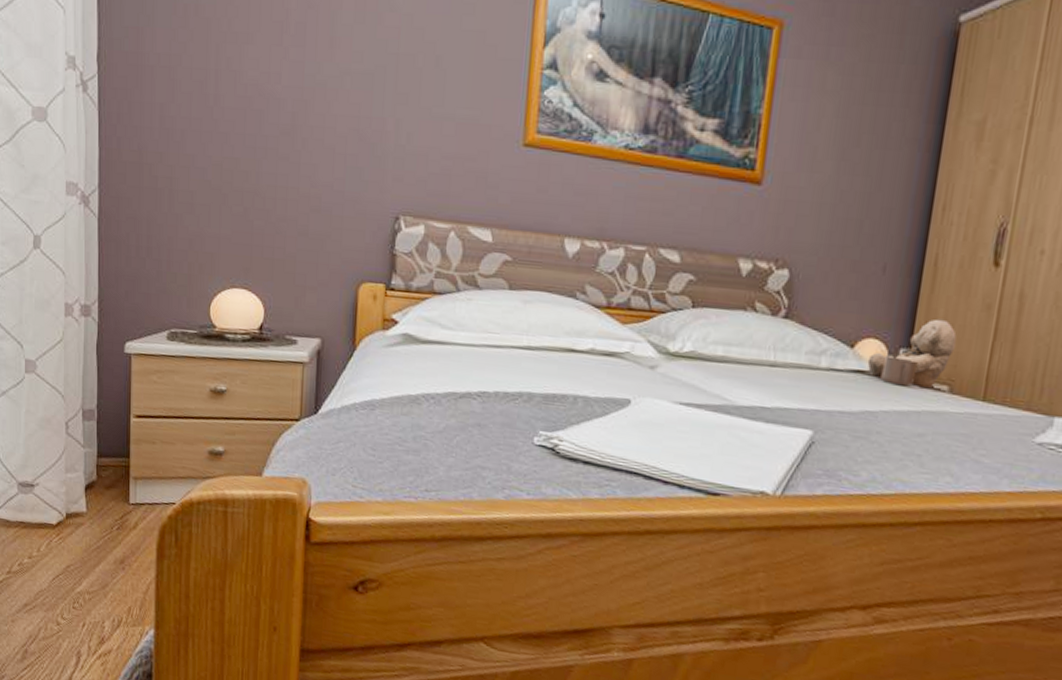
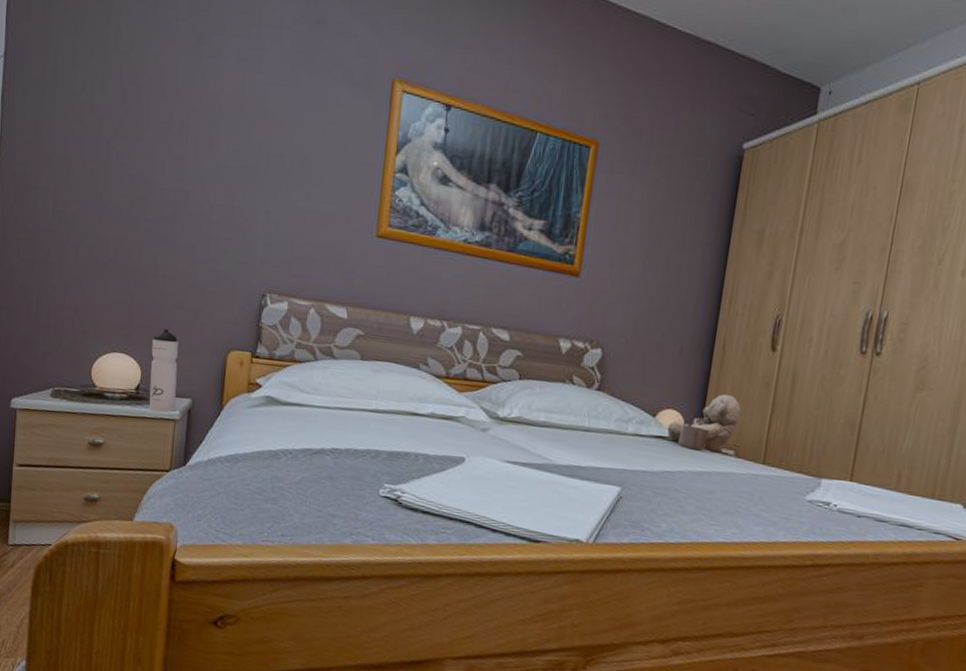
water bottle: none [274,259,304,355] -> present [149,328,179,413]

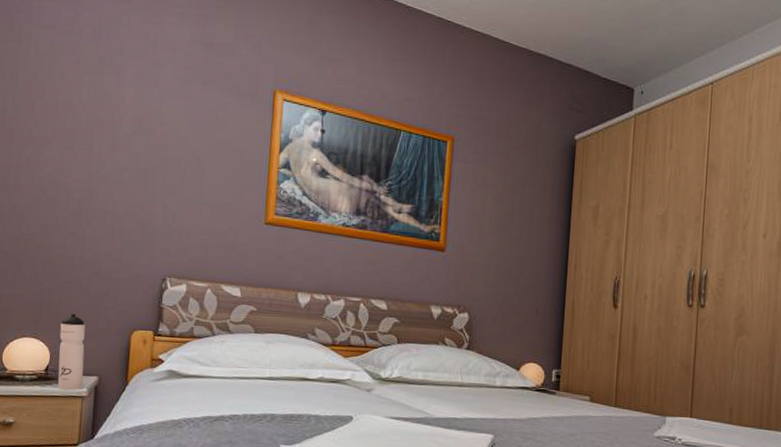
teddy bear: present [666,393,741,453] -> none [530,347,592,399]
mug: present [678,424,709,451] -> none [540,376,567,398]

